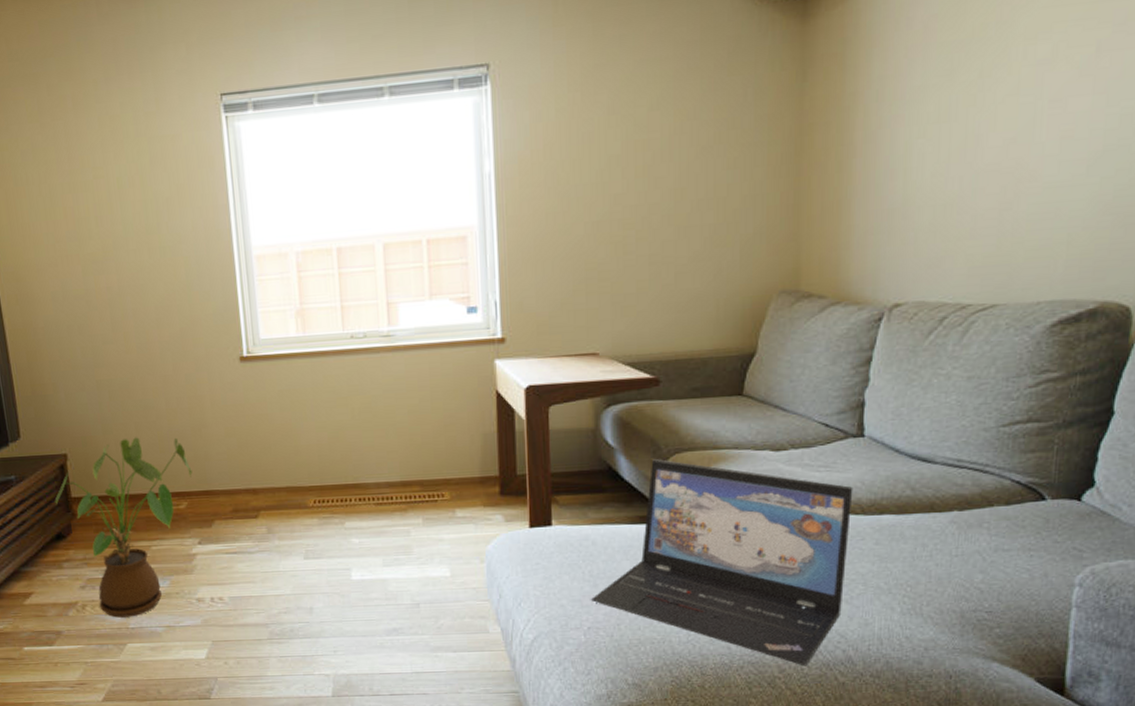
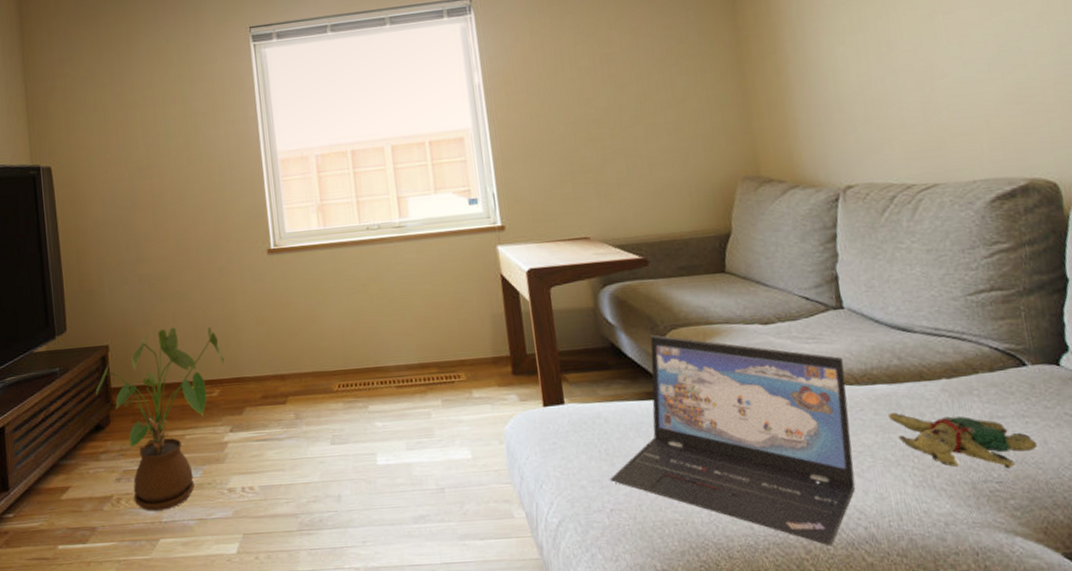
teddy bear: none [888,543,1037,600] -> present [887,413,1037,469]

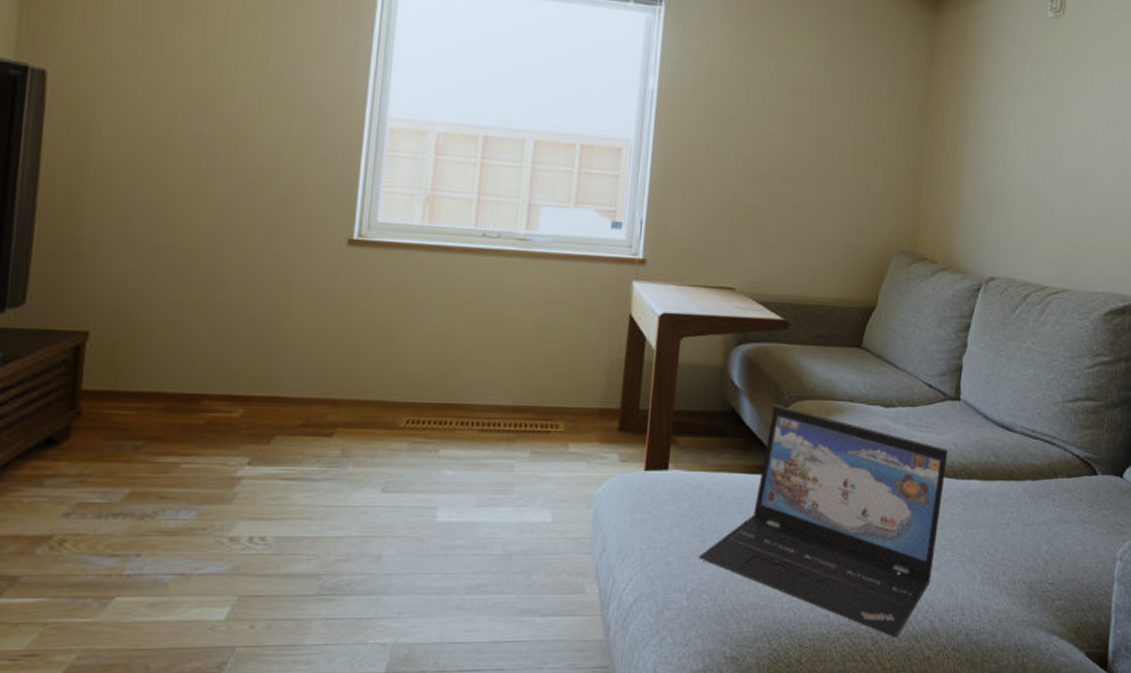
house plant: present [95,327,225,511] -> none [54,320,259,560]
teddy bear: present [887,413,1037,469] -> none [974,509,1089,571]

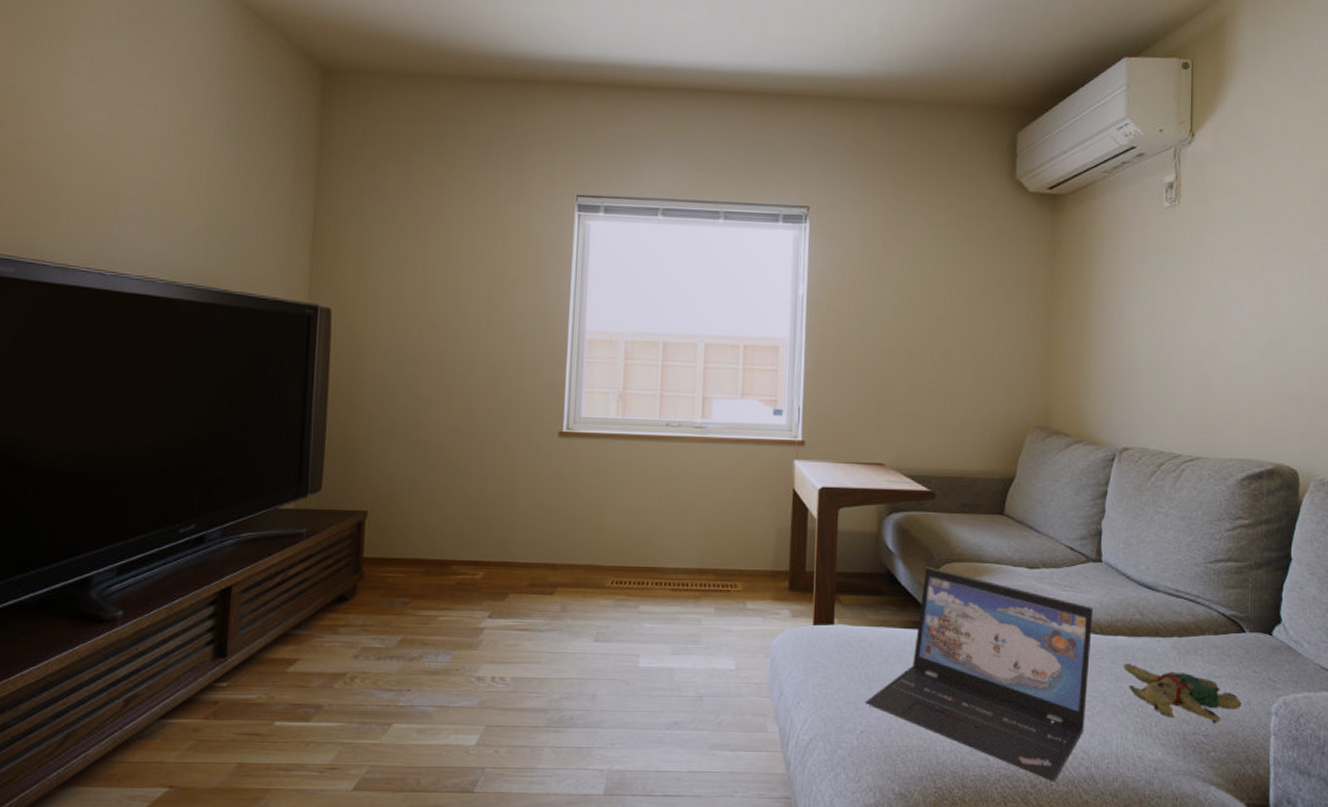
teddy bear: none [974,509,1089,571] -> present [1122,664,1242,724]

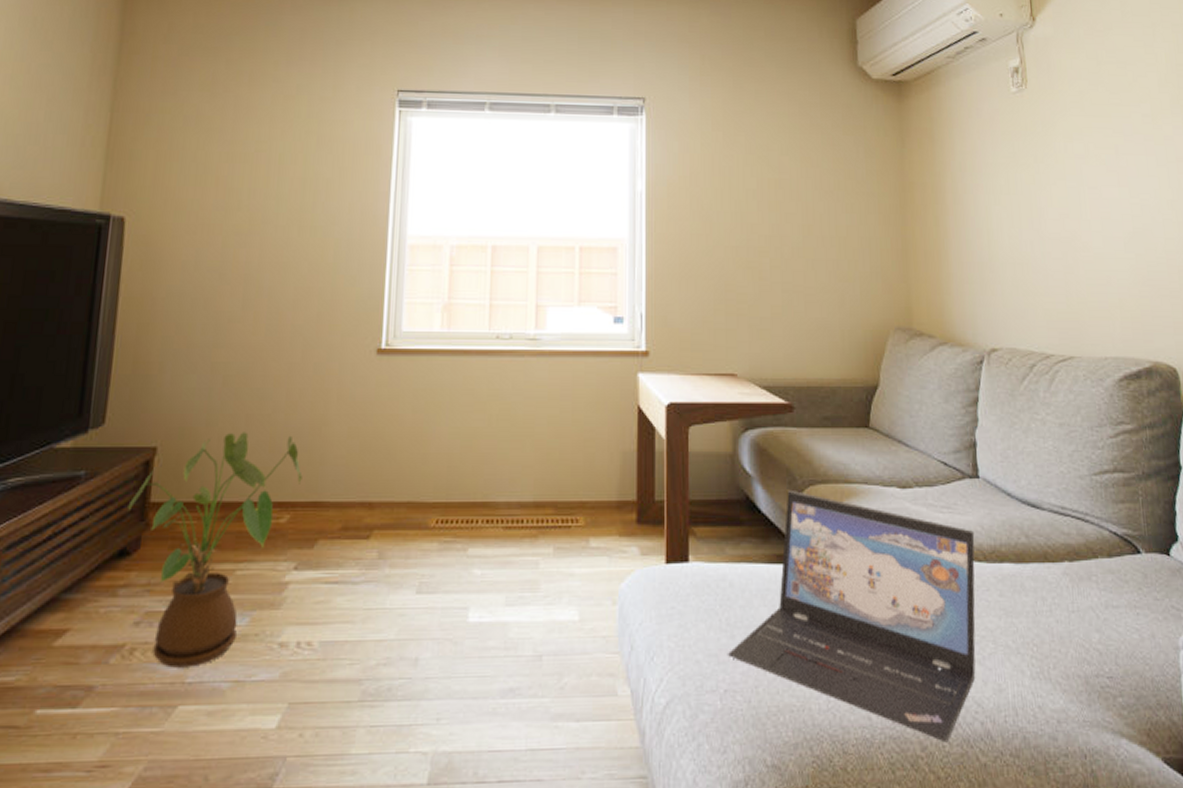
house plant: none [344,500,494,694] -> present [127,432,303,668]
teddy bear: present [1122,664,1242,724] -> none [1011,595,1146,663]

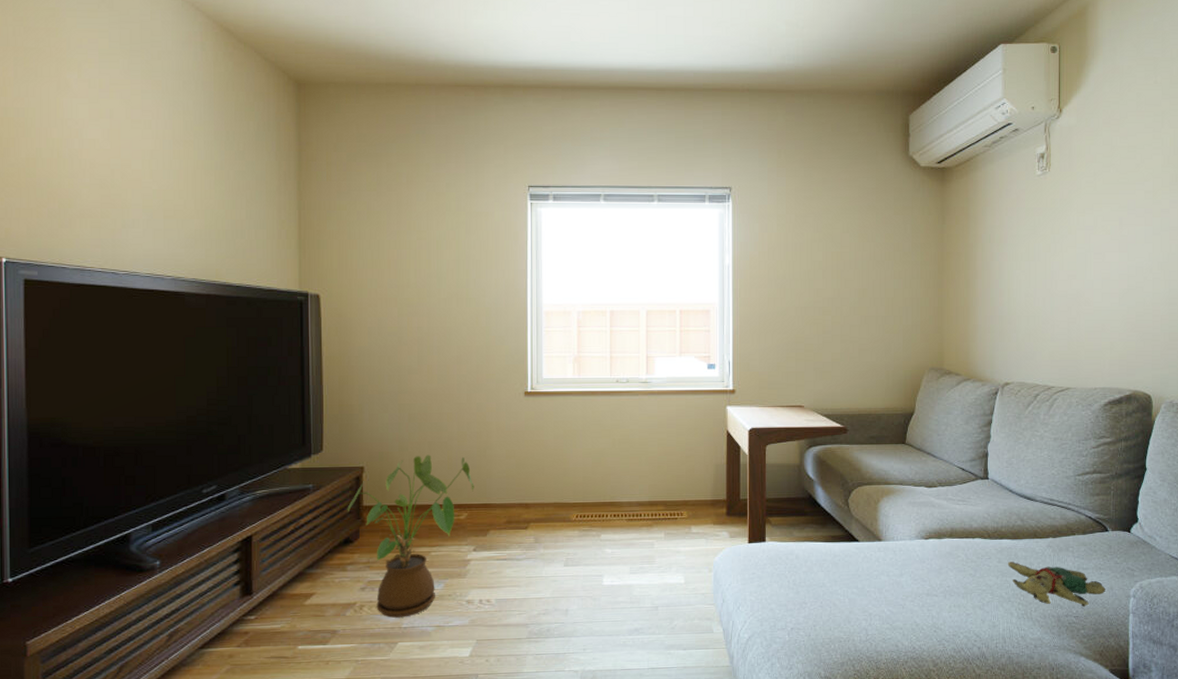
laptop: present [727,489,976,743] -> none [793,489,982,661]
teddy bear: none [1011,595,1146,663] -> present [1007,562,1106,607]

